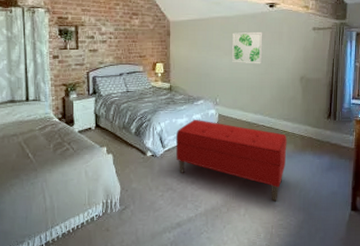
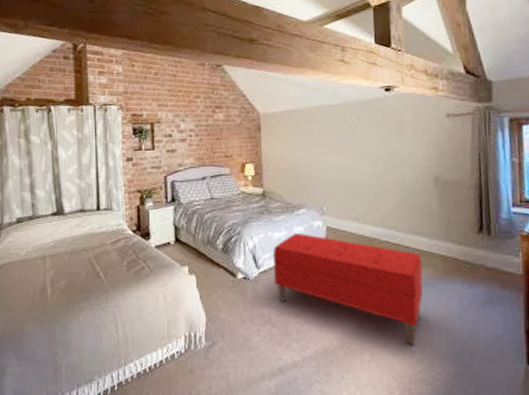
wall art: present [232,31,263,64] -> none [339,121,381,163]

